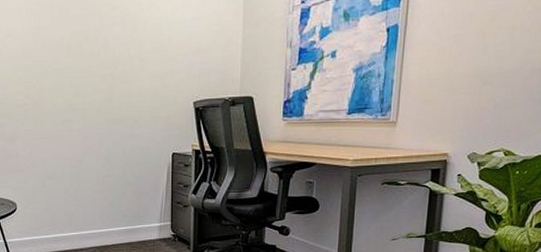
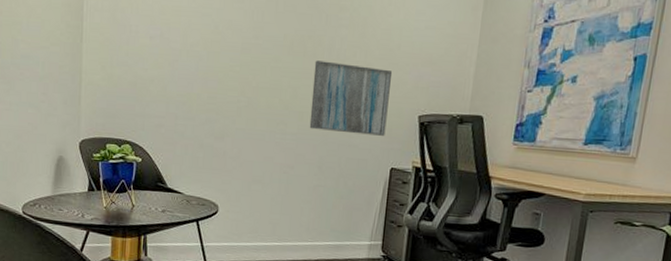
wall art: none [92,59,166,125] -> present [309,60,393,136]

